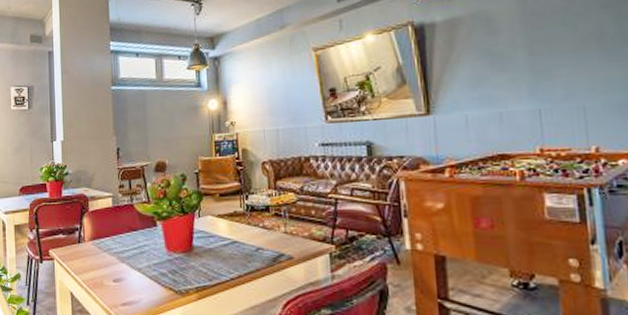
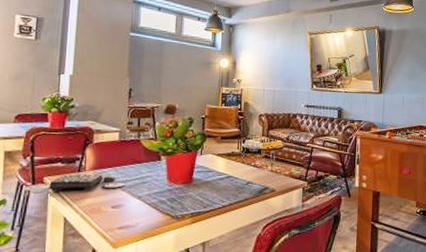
board game: none [34,244,124,269] -> present [24,173,125,195]

